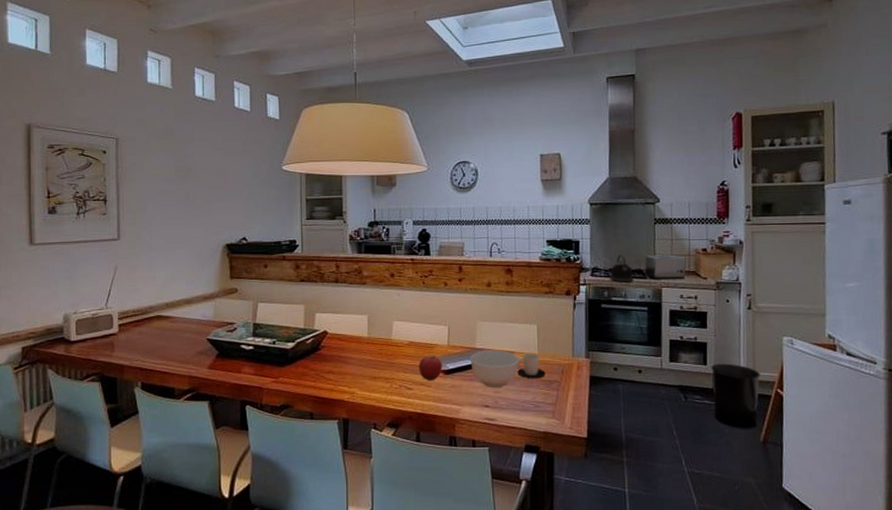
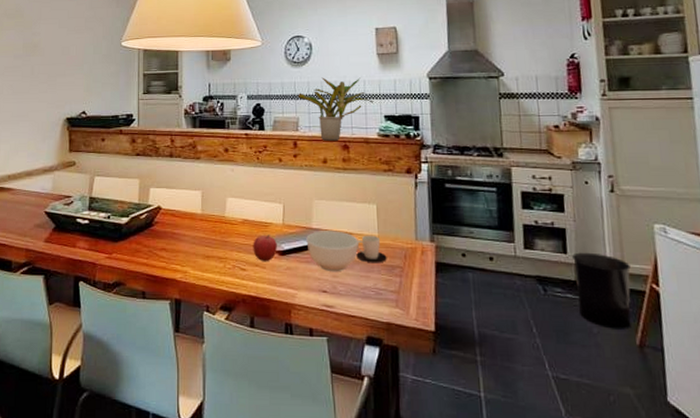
potted plant: none [463,203,538,266] -> present [297,77,374,142]
kettle: present [610,254,634,283] -> none [453,131,480,161]
toaster: present [645,254,686,280] -> none [491,131,537,159]

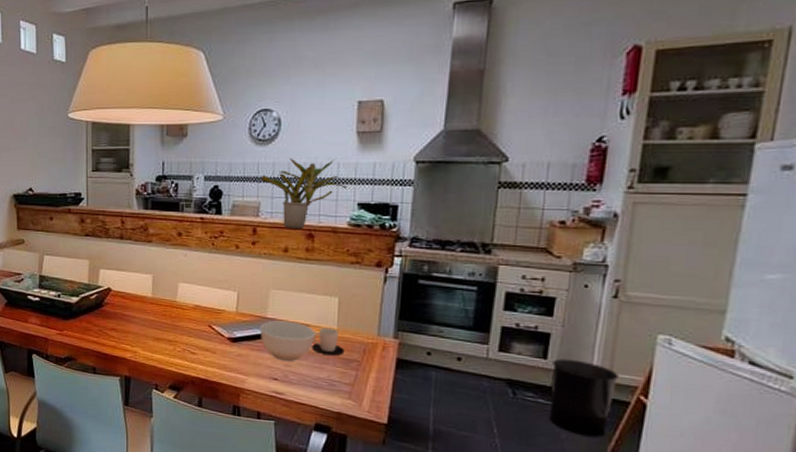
fruit: present [253,234,277,261] -> none [204,321,229,347]

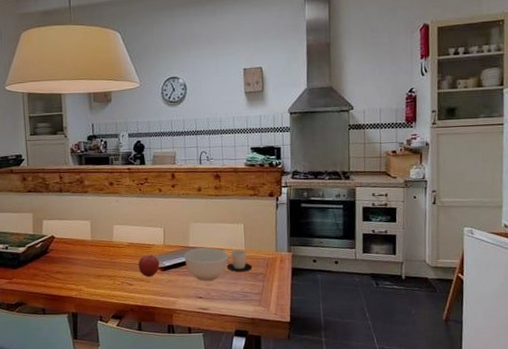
fruit: none [204,321,229,347] -> present [138,254,159,277]
potted plant: present [260,158,348,230] -> none [174,114,242,173]
waste bin: present [549,358,619,437] -> none [400,252,443,310]

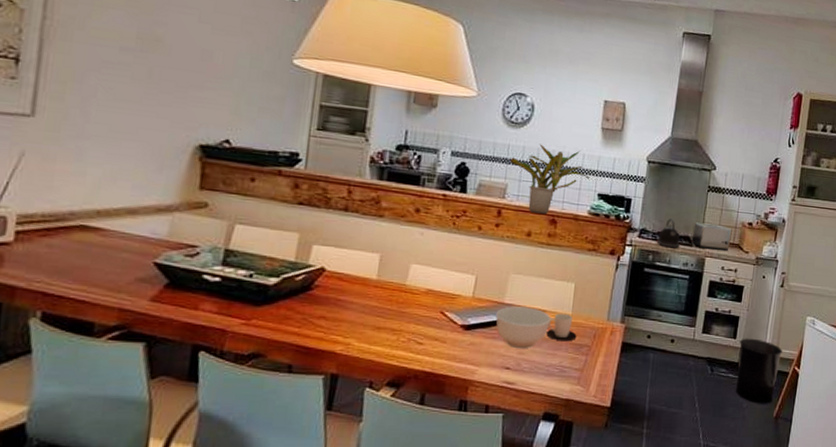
fruit: present [138,254,159,277] -> none [434,307,463,335]
potted plant: none [174,114,242,173] -> present [509,144,590,215]
kettle: none [309,158,330,184] -> present [657,218,680,249]
toaster: none [341,157,378,180] -> present [692,222,732,251]
waste bin: none [400,252,443,310] -> present [736,338,782,404]

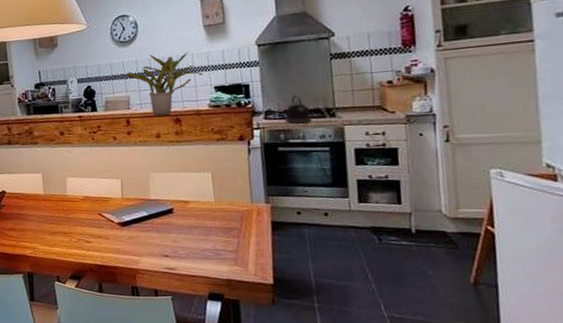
bowl: present [495,306,551,348] -> none [145,200,196,237]
cup: present [546,313,577,342] -> none [194,201,224,227]
toaster: present [692,222,732,251] -> none [323,89,370,118]
waste bin: present [736,338,782,404] -> none [407,201,466,270]

